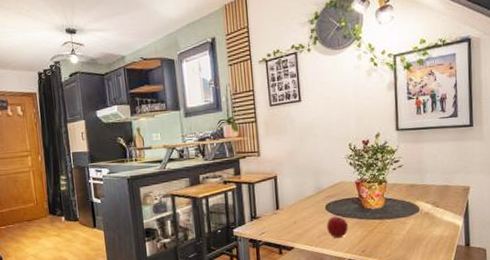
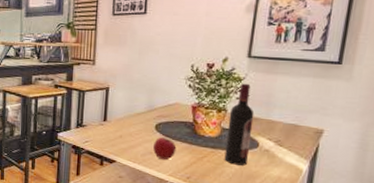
wine bottle: none [389,154,412,232] -> present [224,83,255,166]

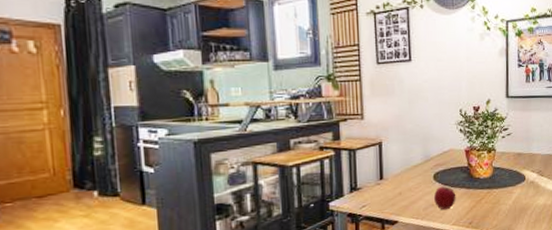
wine bottle: present [224,83,255,166] -> none [498,122,519,201]

